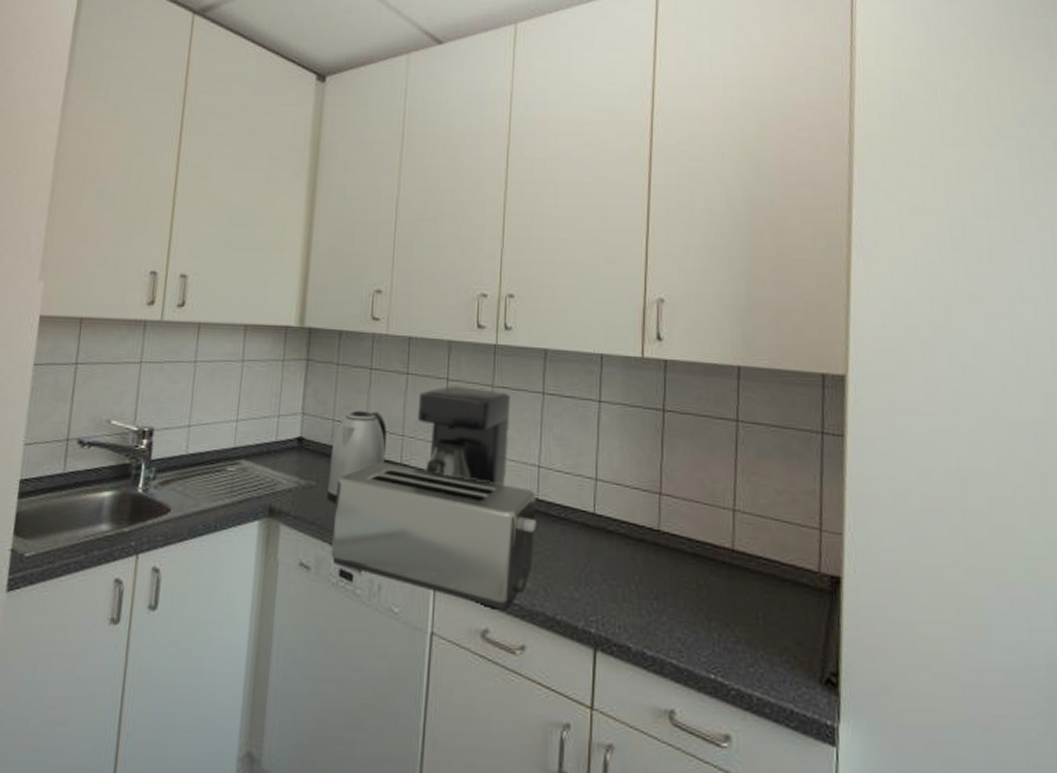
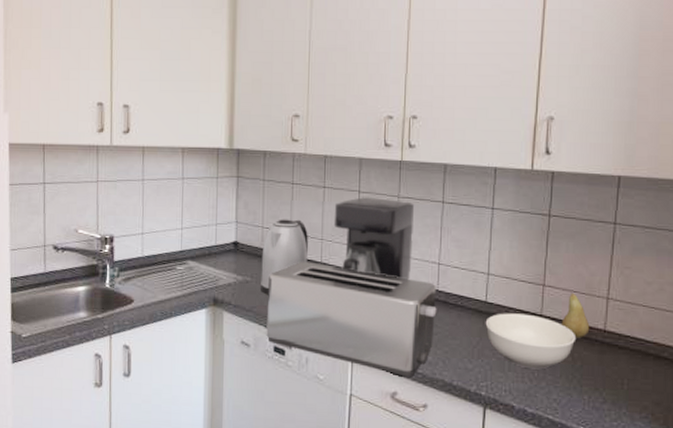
bowl: none [593,527,701,600] -> present [485,313,577,370]
fruit: none [682,503,716,560] -> present [561,292,590,339]

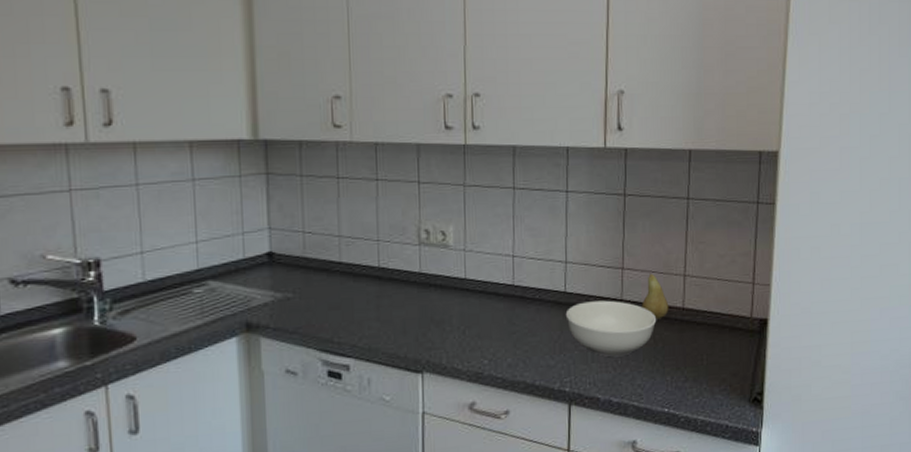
kettle: present [261,219,308,295] -> none [304,219,362,312]
toaster: present [266,261,437,378] -> none [315,267,514,385]
coffee maker: present [334,197,415,280] -> none [390,188,484,278]

